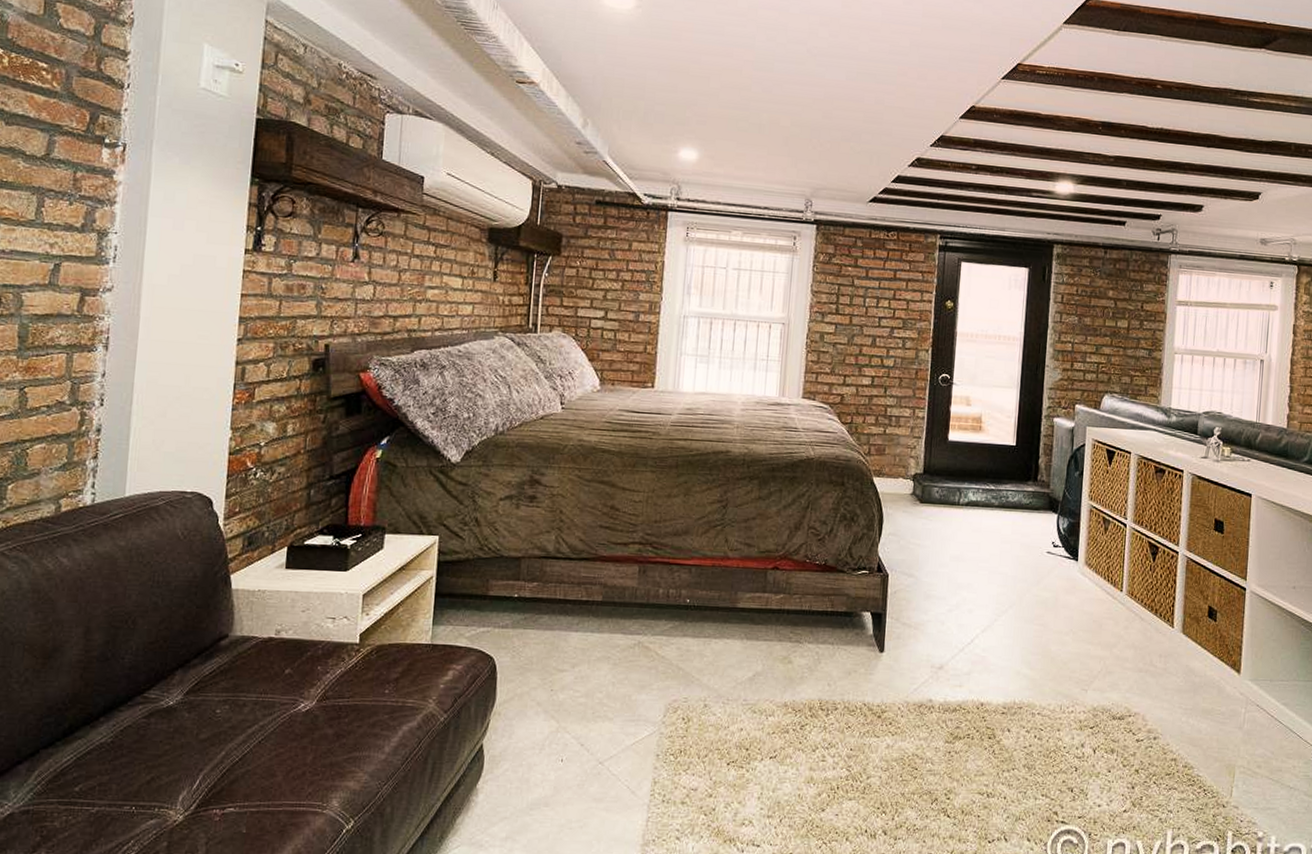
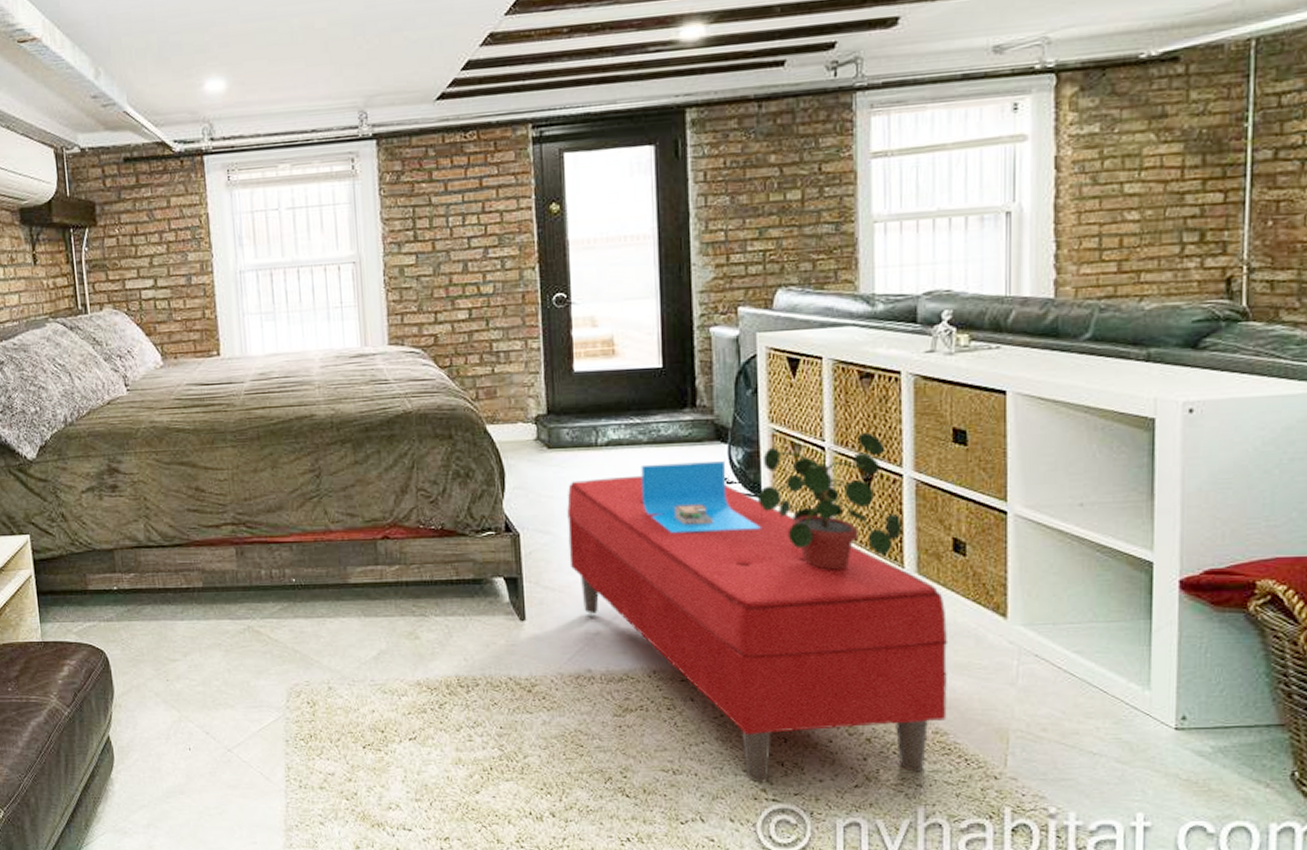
bench: none [925,532,1200,807] -> present [567,475,949,783]
architectural model: none [988,524,1075,587] -> present [641,461,761,532]
potted plant: none [1075,515,1175,626] -> present [758,432,902,570]

